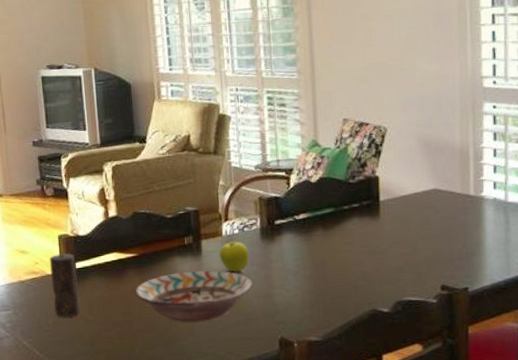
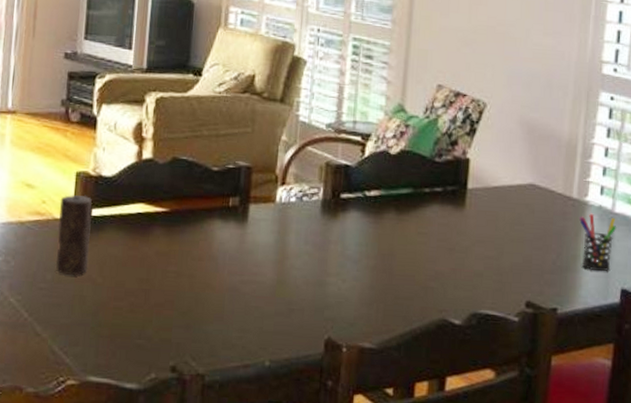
decorative bowl: present [135,270,252,324] -> none [159,239,303,305]
fruit: present [219,241,249,272] -> none [268,211,304,250]
pen holder: none [477,205,511,253] -> present [578,213,617,272]

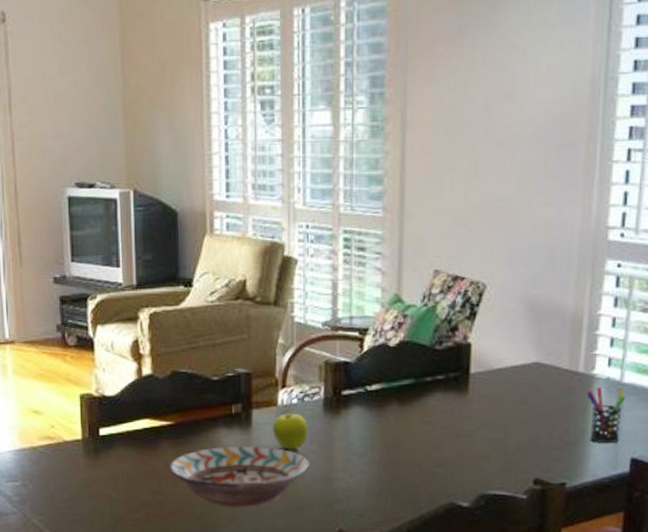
candle: present [55,194,92,276] -> none [67,416,103,494]
decorative bowl: none [159,239,303,305] -> present [169,445,309,508]
fruit: none [268,211,304,250] -> present [272,413,308,450]

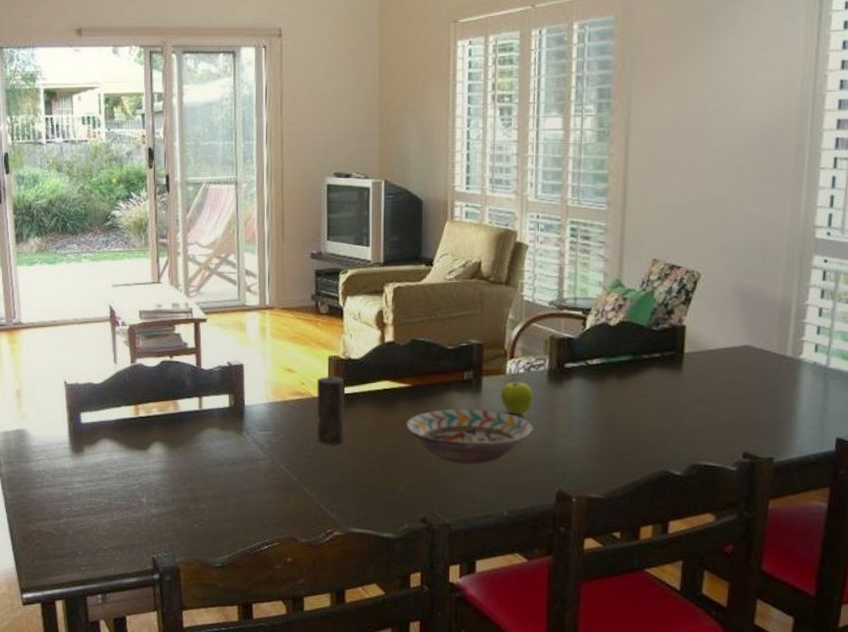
candle: none [67,416,103,494] -> present [316,375,345,445]
pen holder: present [585,386,626,443] -> none [793,370,832,423]

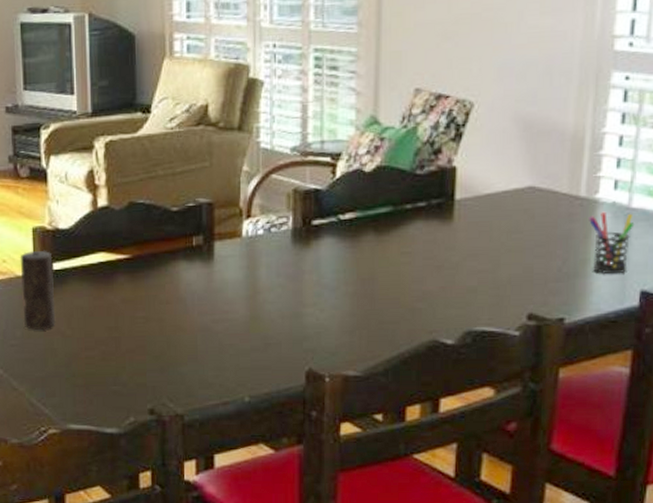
decorative bowl: present [405,408,533,465] -> none [126,279,276,346]
fruit: present [500,382,533,415] -> none [236,245,275,284]
pen holder: none [793,370,832,423] -> present [588,211,635,275]

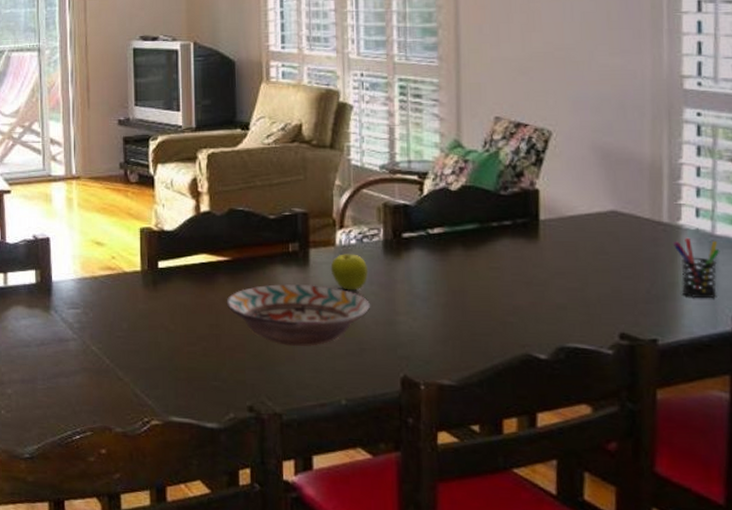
candle: present [20,250,56,331] -> none [128,249,160,325]
decorative bowl: none [126,279,276,346] -> present [226,284,370,347]
fruit: none [236,245,275,284] -> present [330,254,368,291]

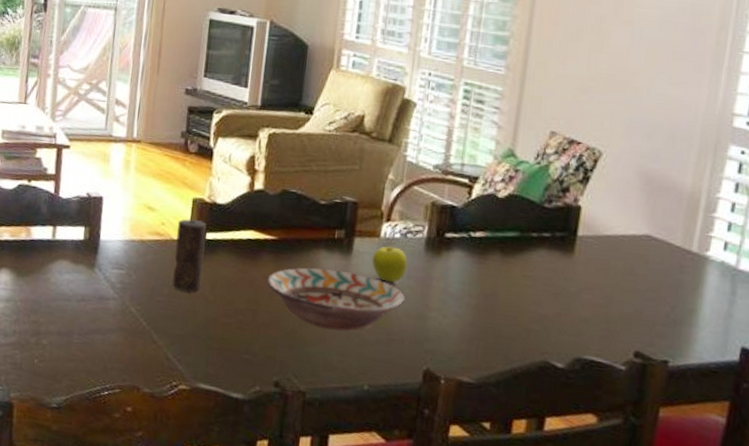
candle: none [128,249,160,325] -> present [172,218,206,293]
pen holder: present [672,237,720,299] -> none [697,268,741,328]

